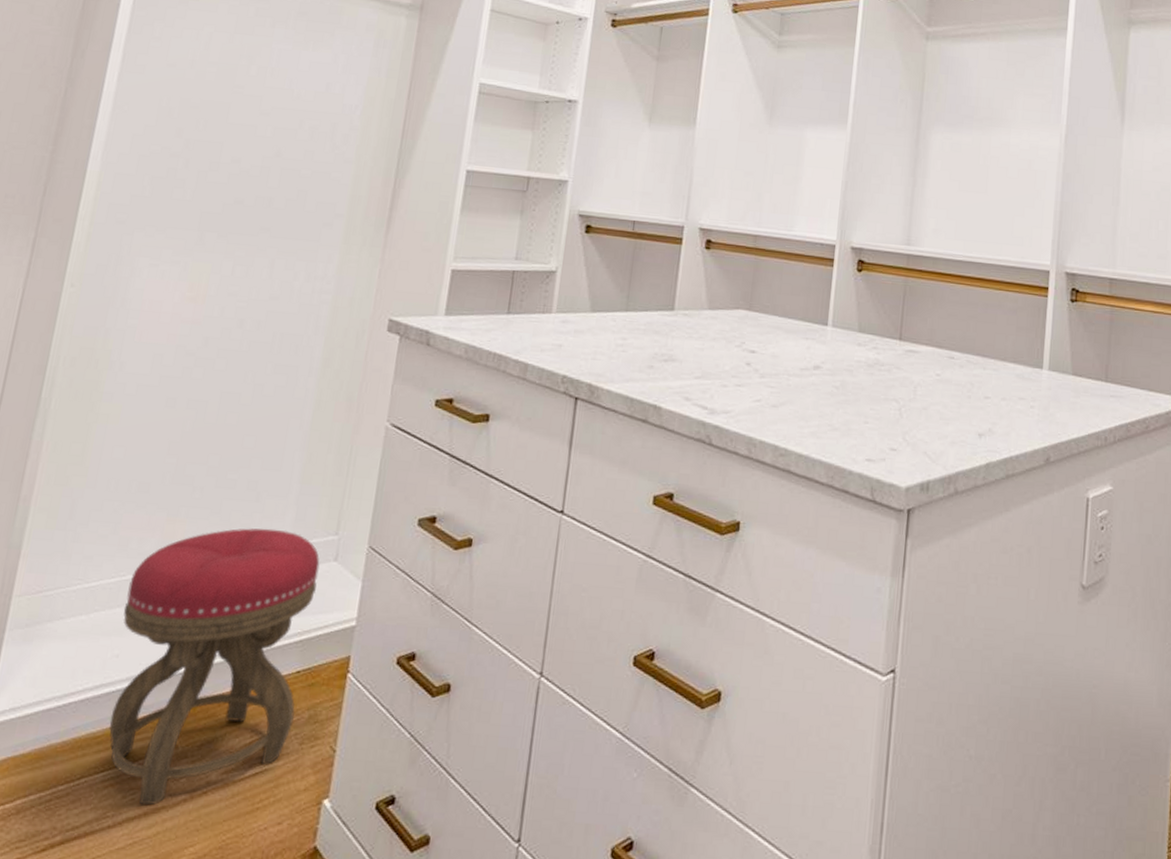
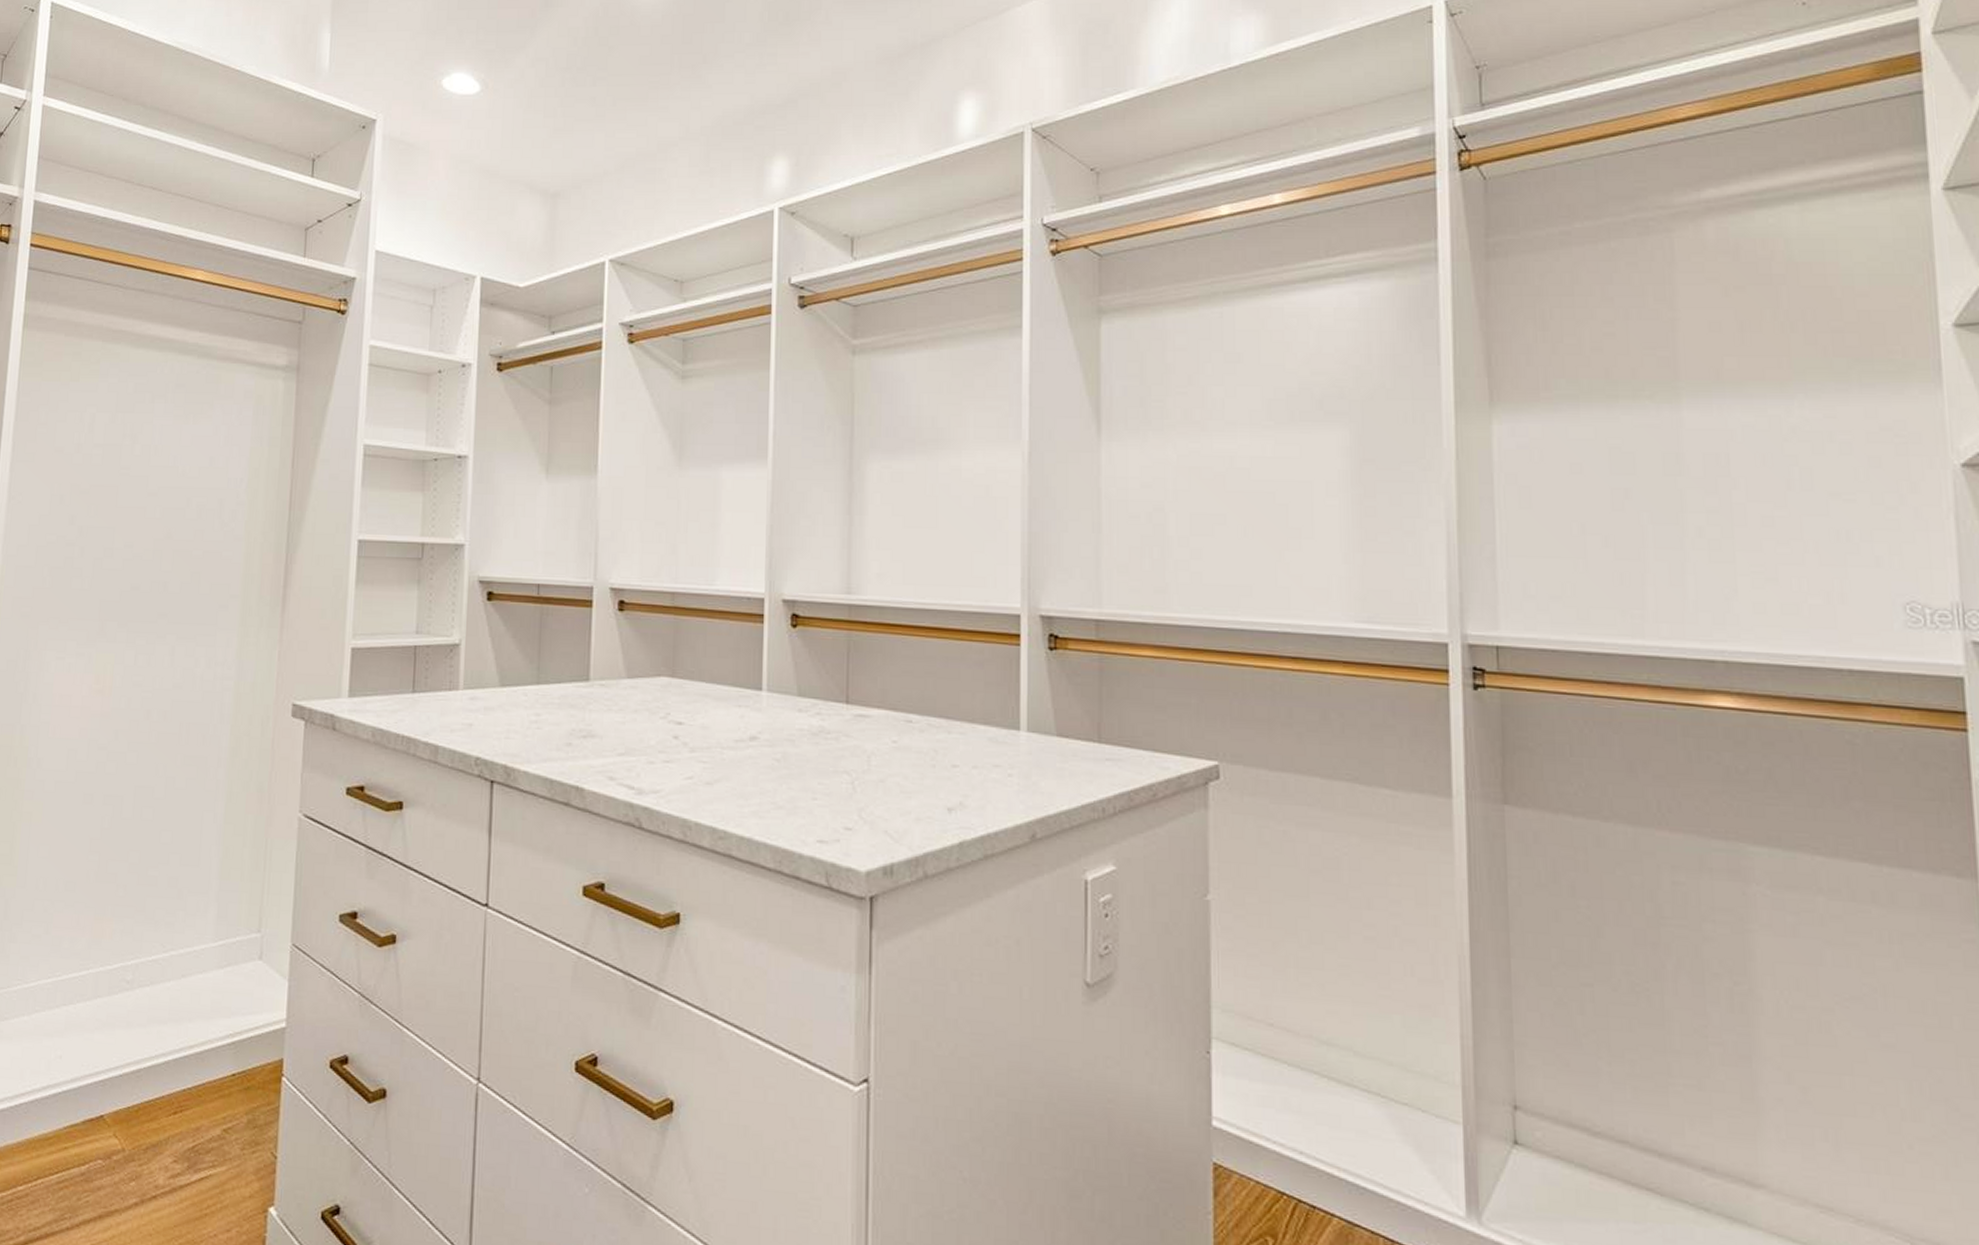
stool: present [109,528,320,806] -> none [59,926,245,1208]

